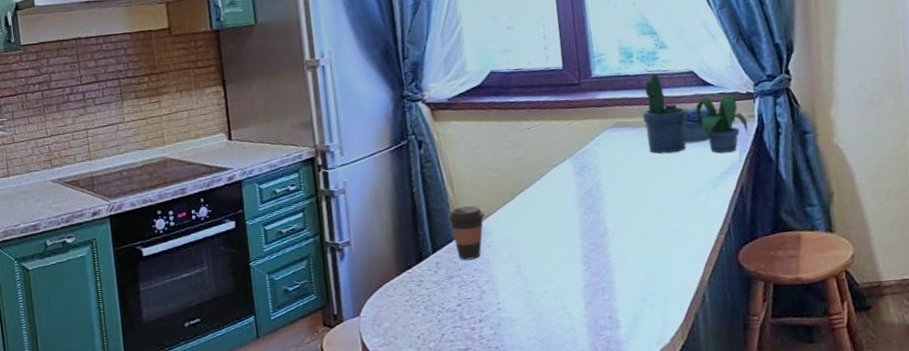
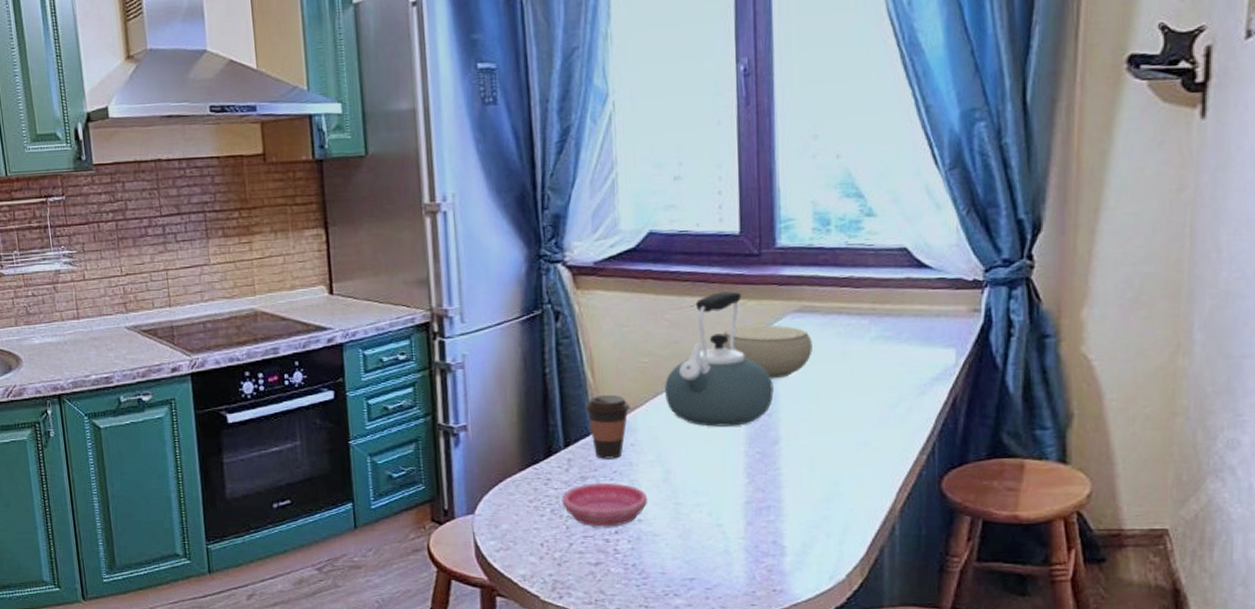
saucer: none [433,279,504,318] -> present [562,483,647,527]
kettle: none [512,114,600,226] -> present [665,291,774,427]
bowl: none [555,139,628,183] -> present [722,325,812,379]
potted plant: present [642,74,748,153] -> none [836,248,971,354]

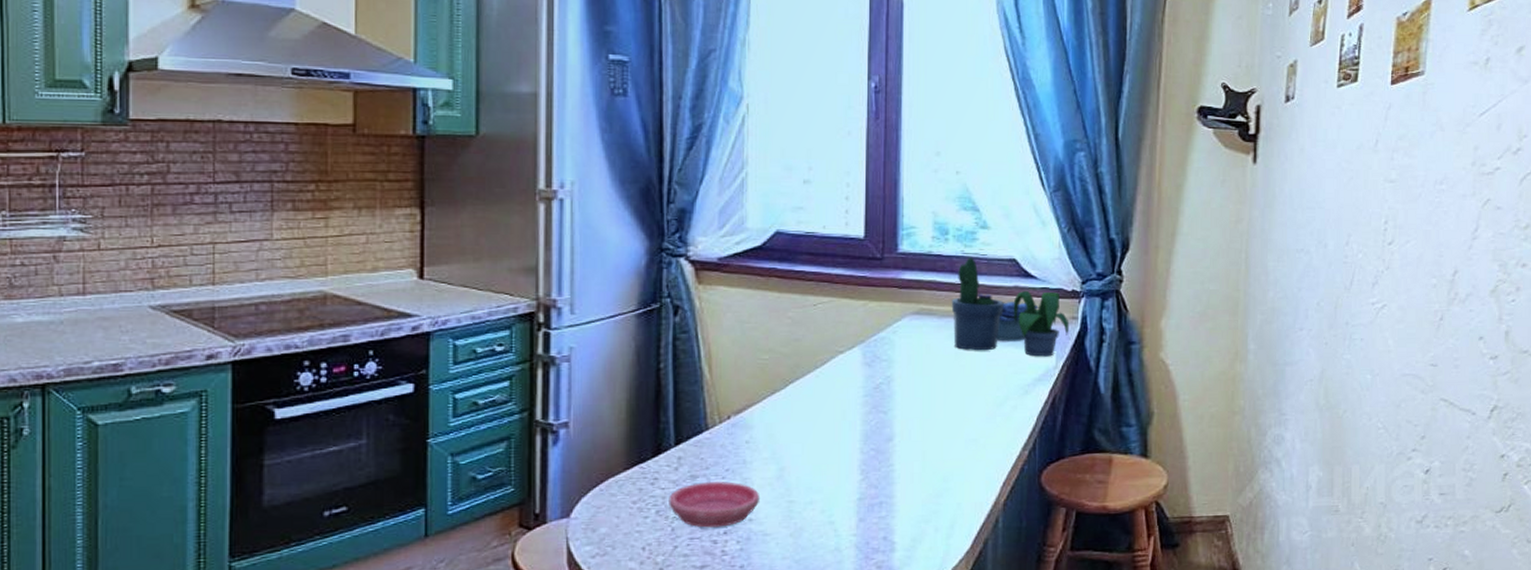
coffee cup: present [585,394,630,459] -> none [700,391,747,457]
kettle: present [665,291,774,427] -> none [784,292,890,424]
bowl: present [722,325,812,379] -> none [842,325,928,378]
potted plant: none [836,248,971,354] -> present [951,257,1070,357]

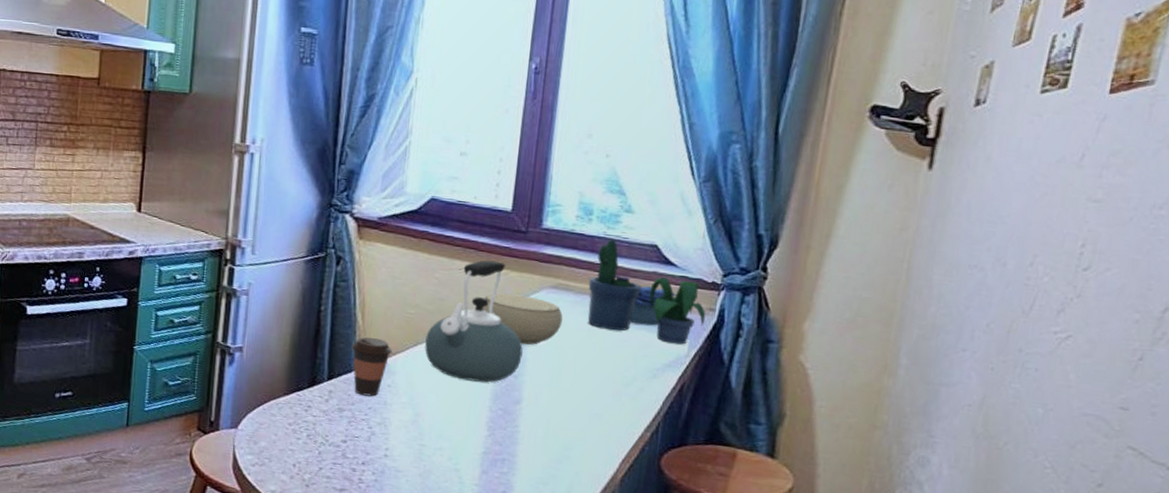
saucer: present [669,482,759,528] -> none [318,416,396,458]
coffee cup: none [700,391,747,457] -> present [351,337,392,397]
kettle: none [784,292,890,424] -> present [425,260,523,383]
bowl: none [842,325,928,378] -> present [482,293,563,345]

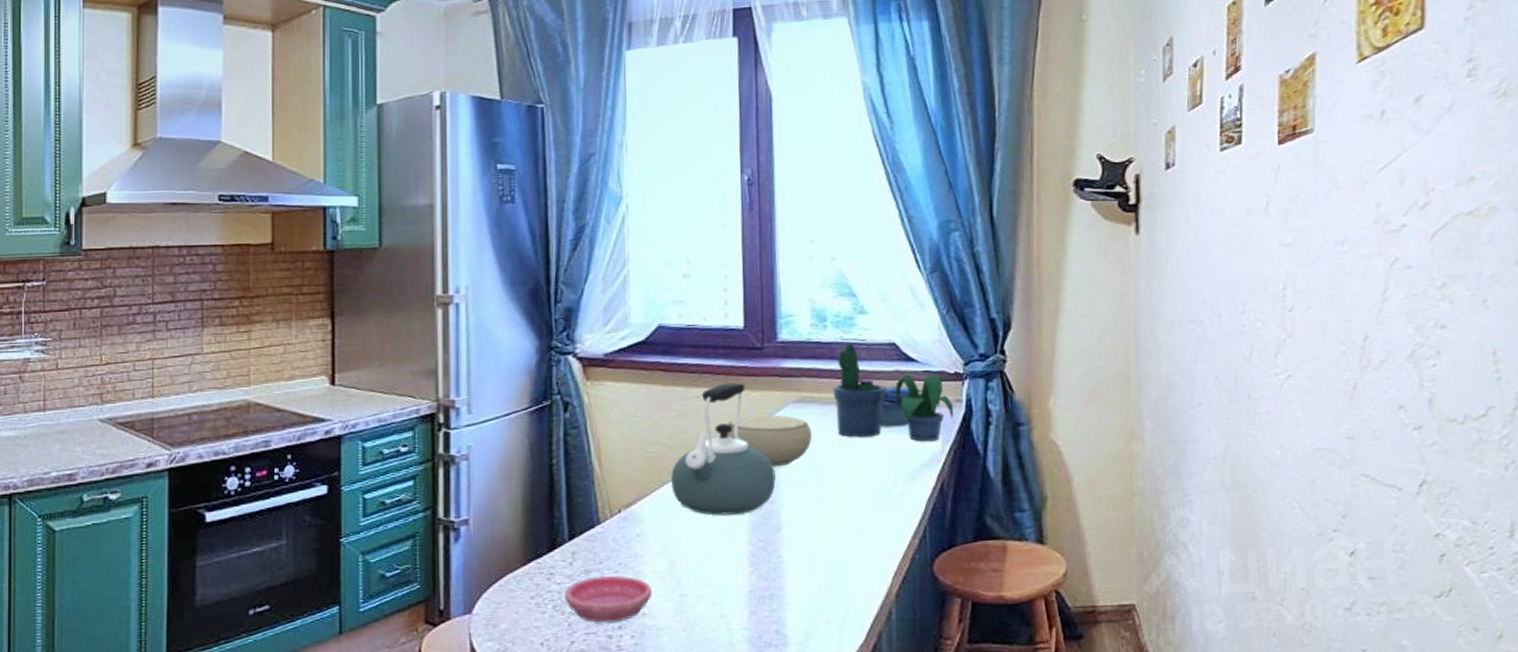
saucer: none [318,416,396,458] -> present [564,576,652,623]
coffee cup: present [351,337,392,397] -> none [591,484,636,551]

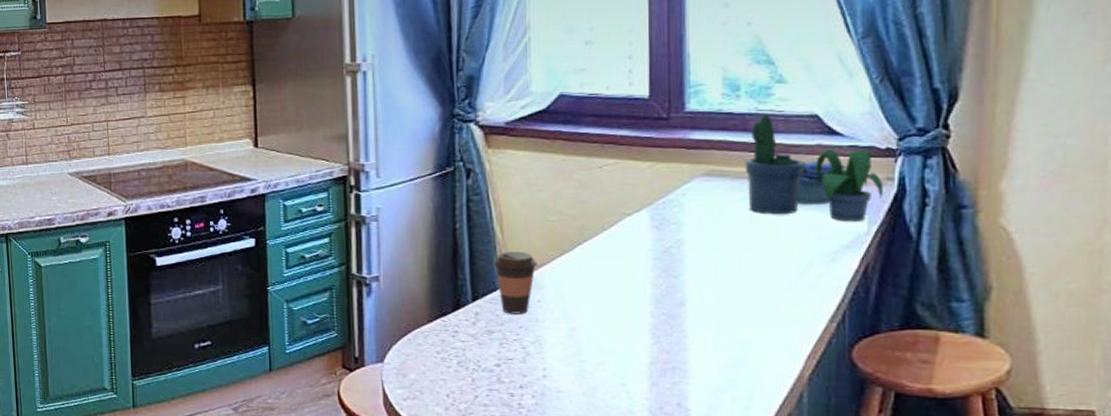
saucer: present [564,576,652,623] -> none [468,338,552,381]
coffee cup: none [591,484,636,551] -> present [493,251,537,314]
kettle: present [671,382,776,516] -> none [572,153,680,287]
bowl: present [727,415,812,468] -> none [630,187,720,242]

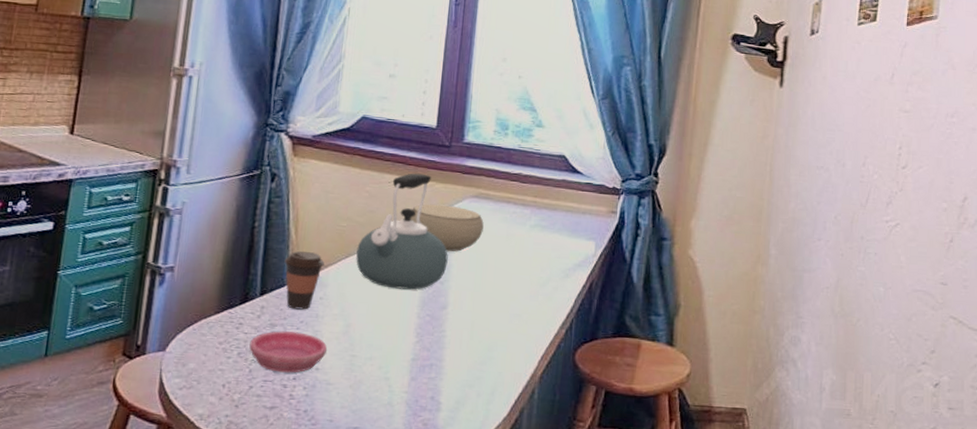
saucer: none [468,338,552,381] -> present [249,331,327,373]
kettle: none [572,153,680,287] -> present [356,173,448,290]
bowl: none [630,187,720,242] -> present [410,204,484,252]
potted plant: present [745,114,884,222] -> none [506,151,609,245]

